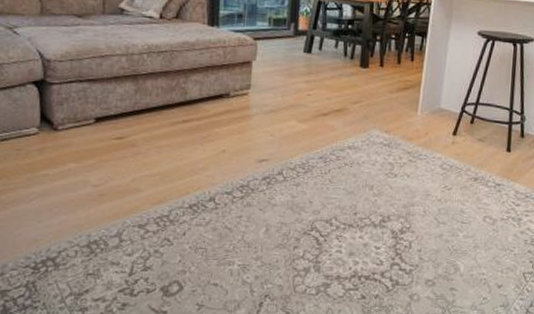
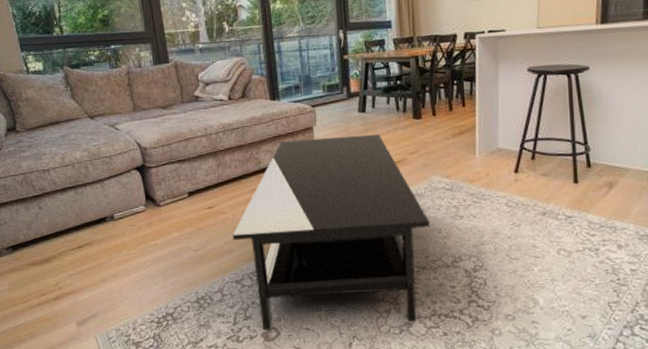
coffee table: none [142,73,363,284] -> present [232,133,431,330]

